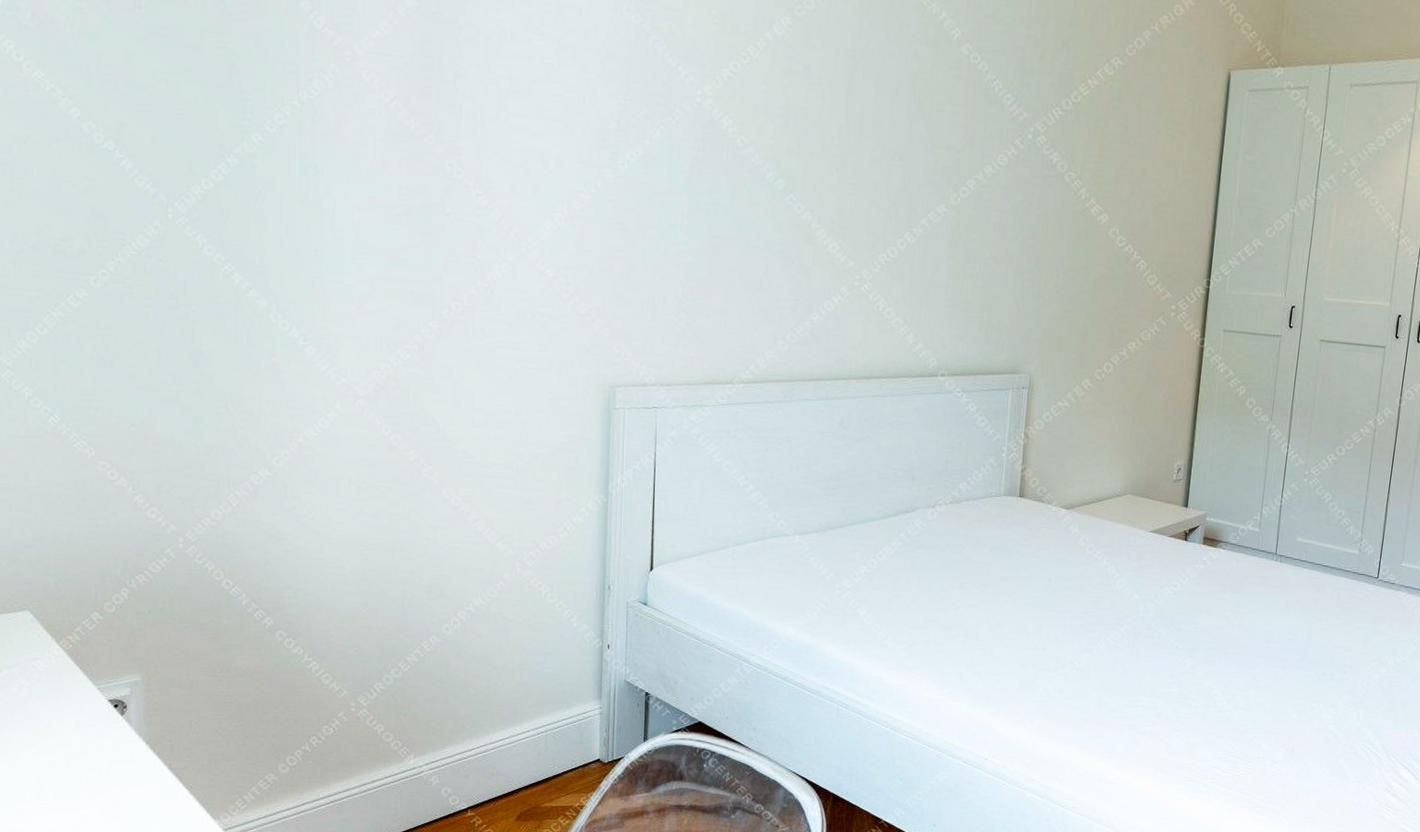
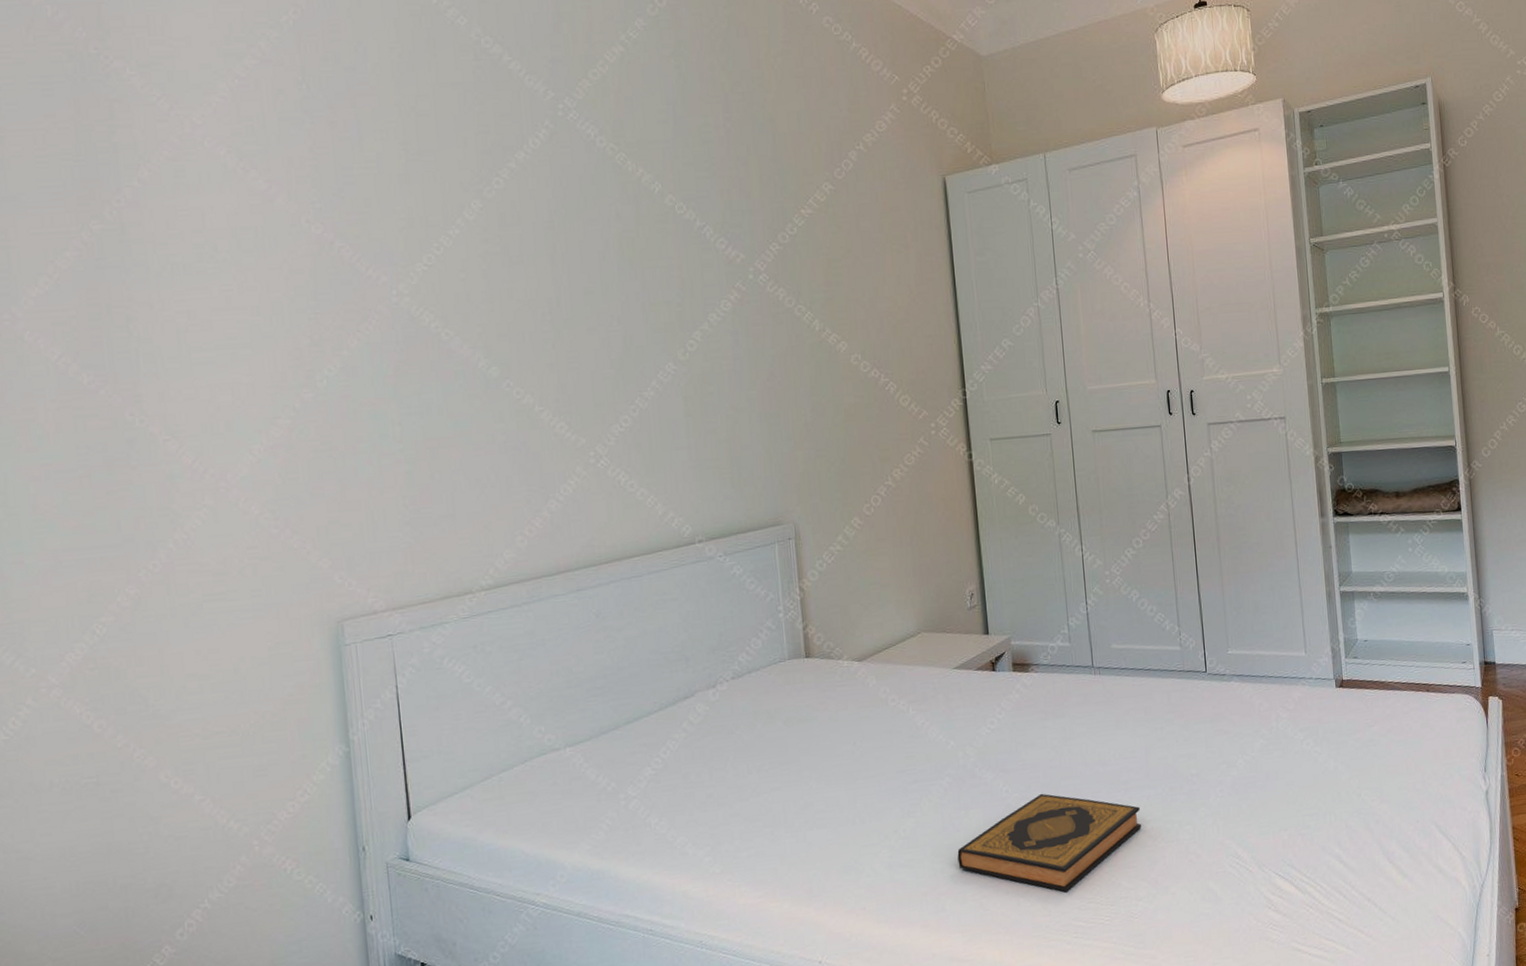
hardback book: none [1121,655,1292,743] -> present [957,793,1141,892]

